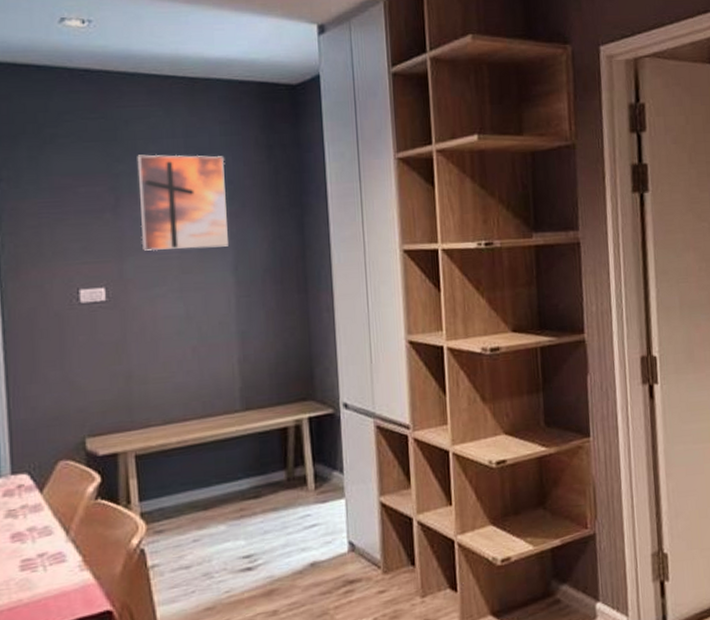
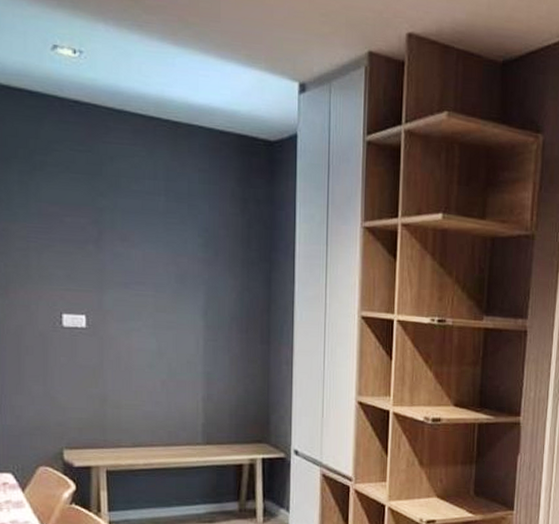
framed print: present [137,154,228,251] -> none [120,192,202,291]

